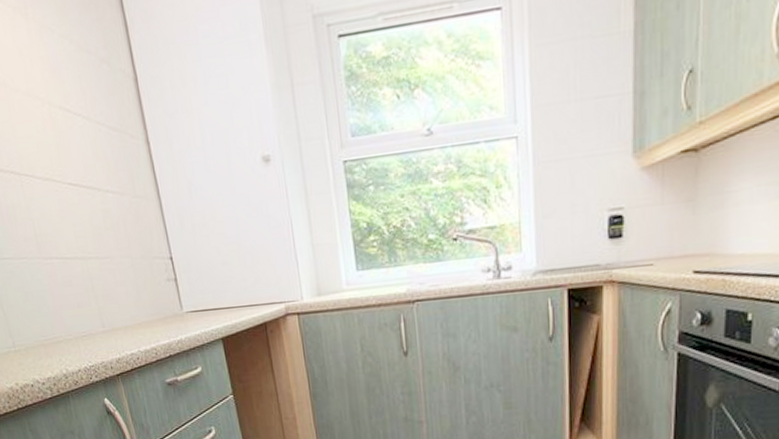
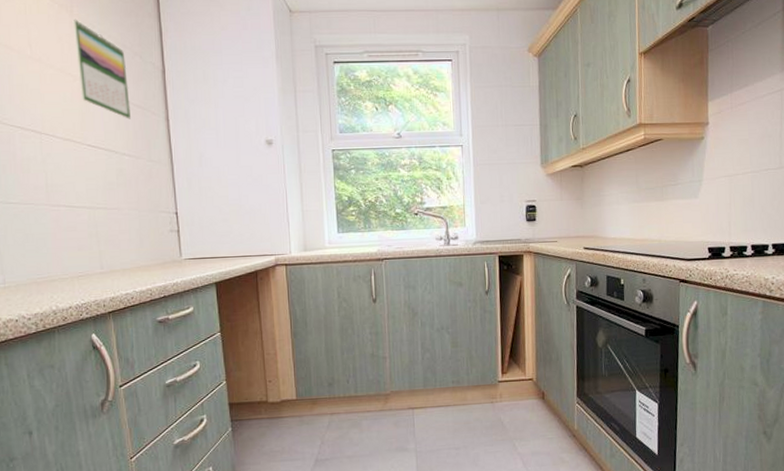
calendar: none [29,23,108,147] -> present [72,19,130,119]

